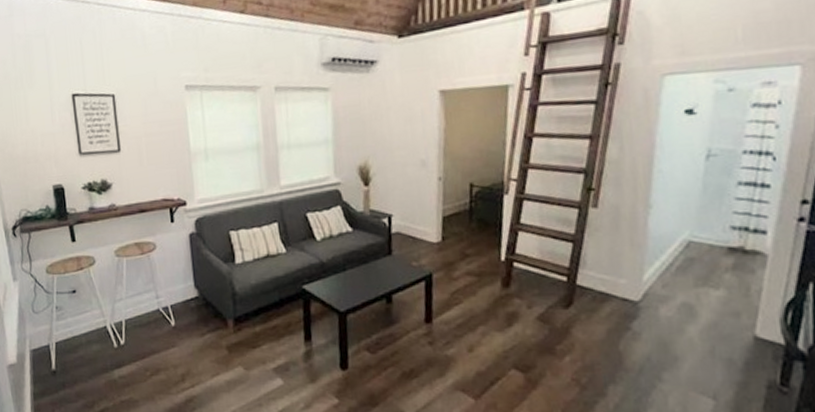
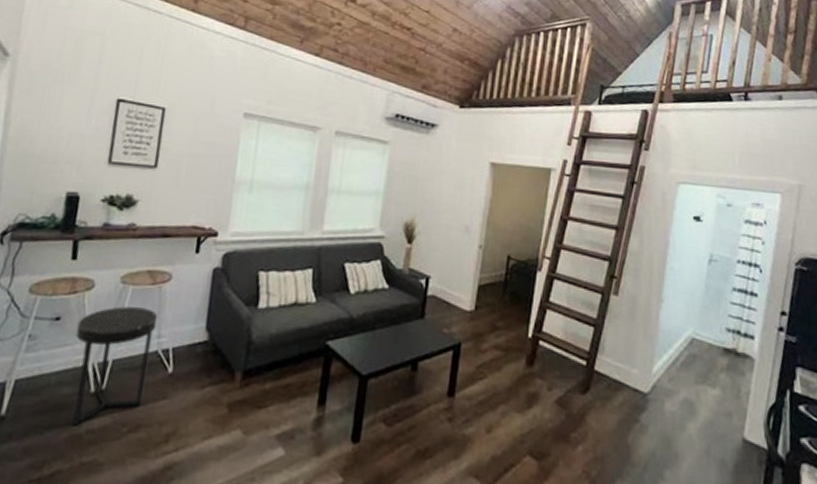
side table: none [90,275,157,374] -> present [72,306,157,426]

